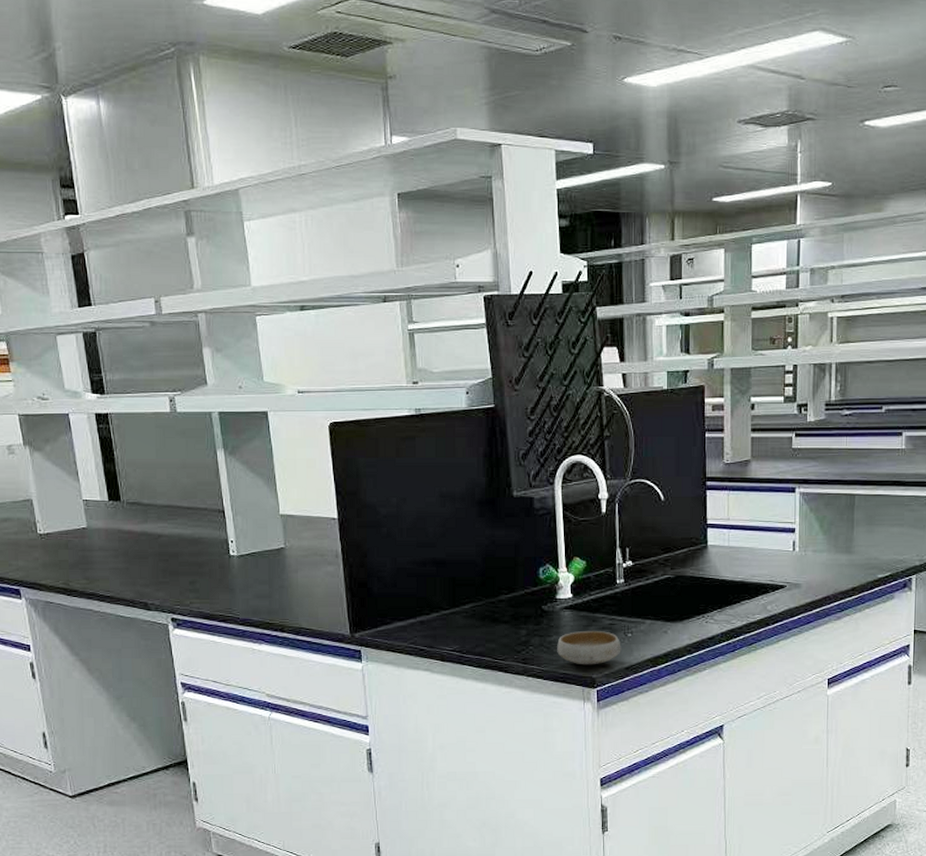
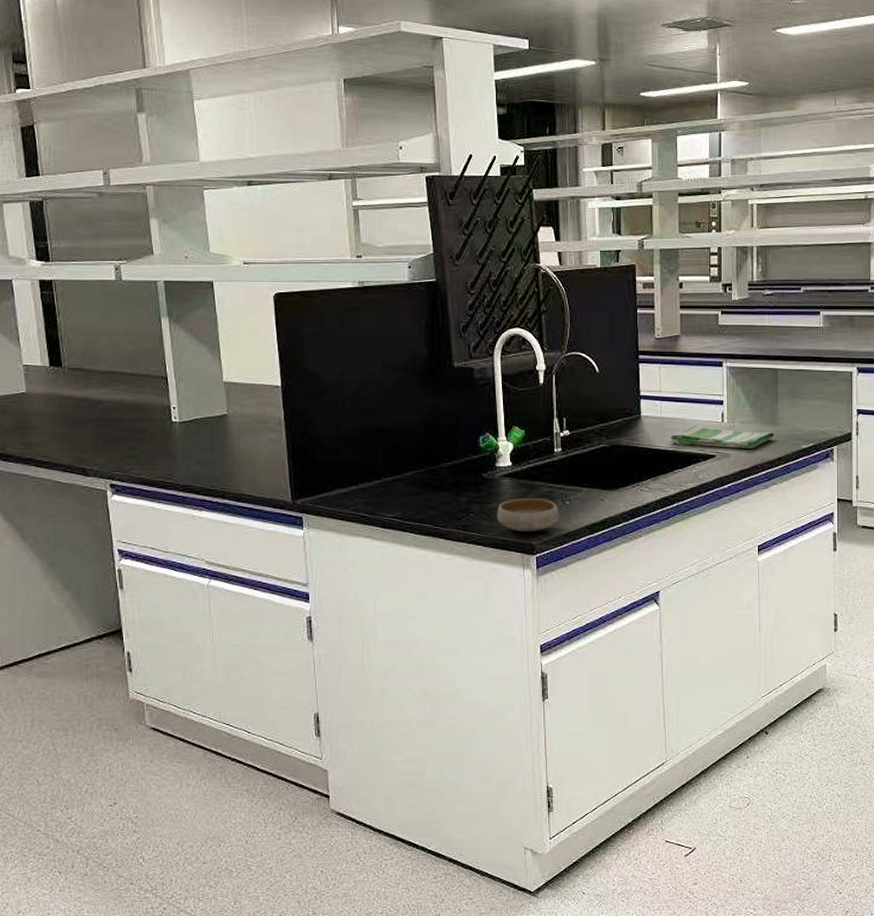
dish towel: none [737,554,849,578] -> present [670,425,774,448]

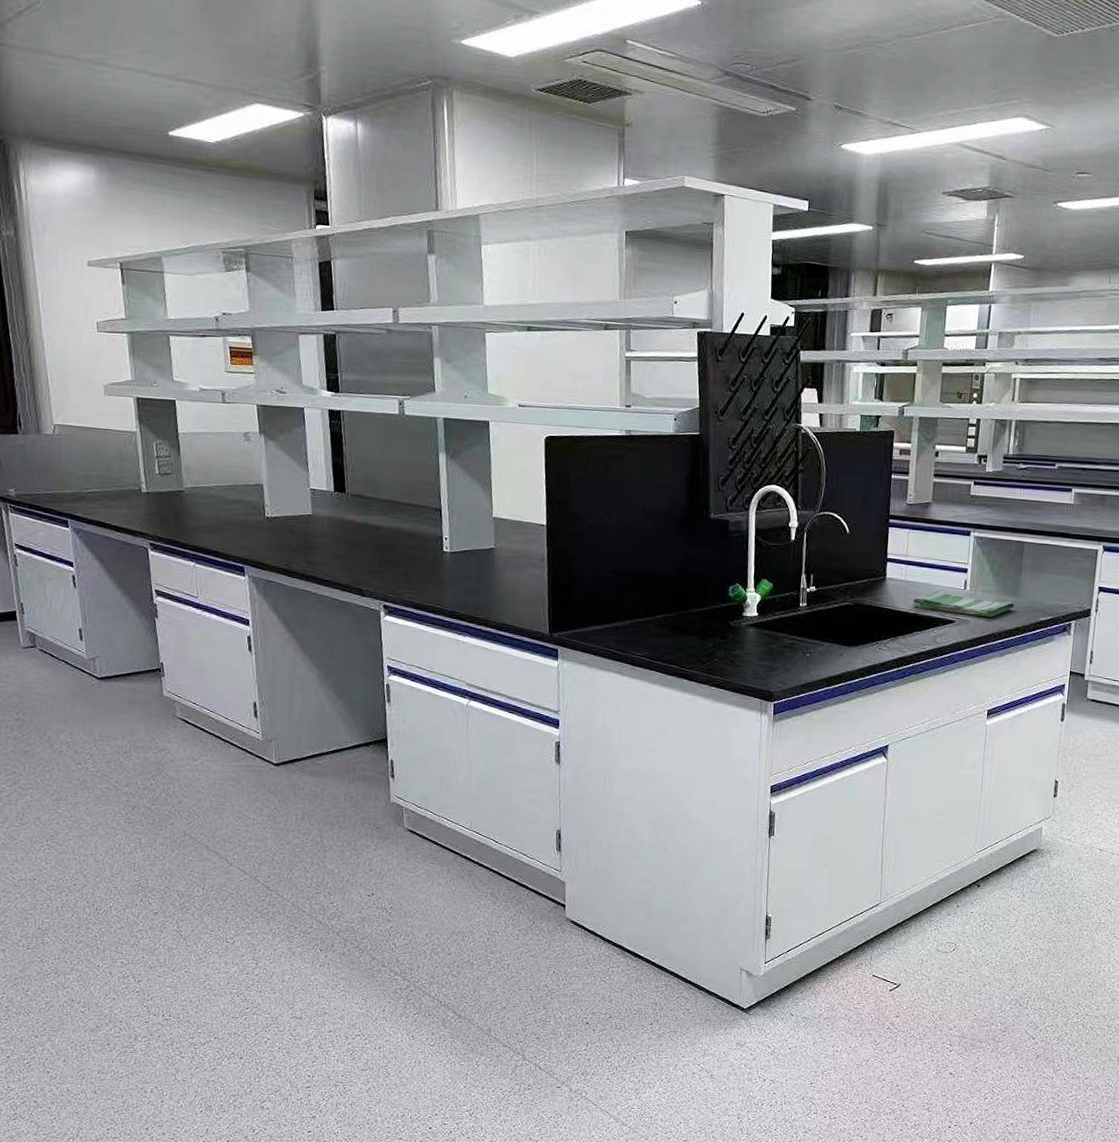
bowl: present [497,497,560,532] -> none [740,647,800,680]

